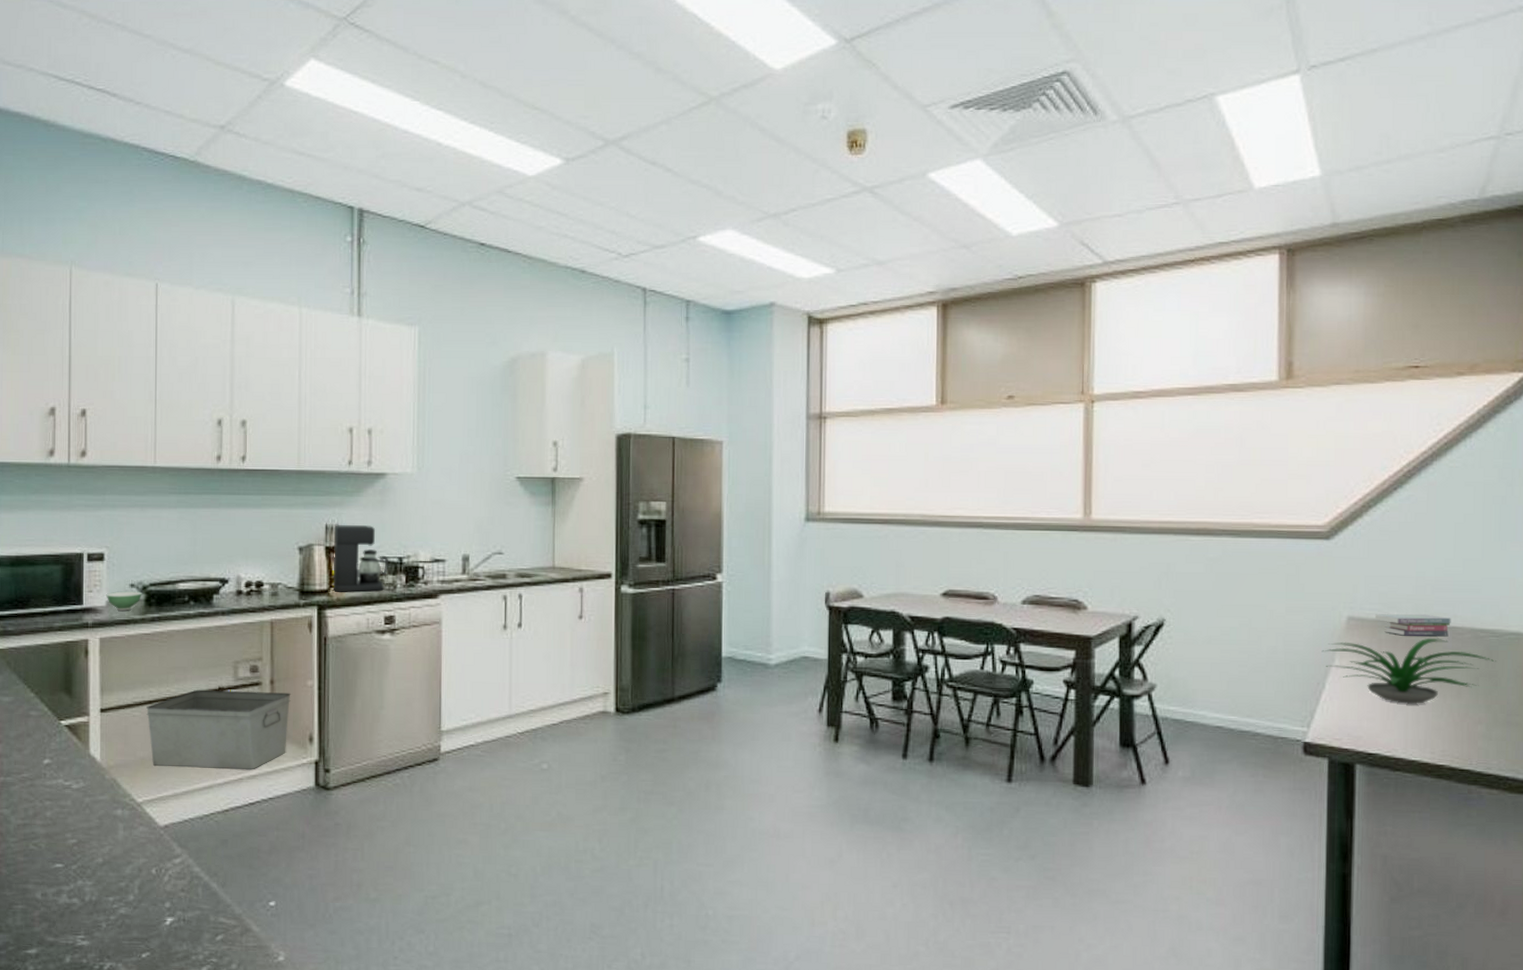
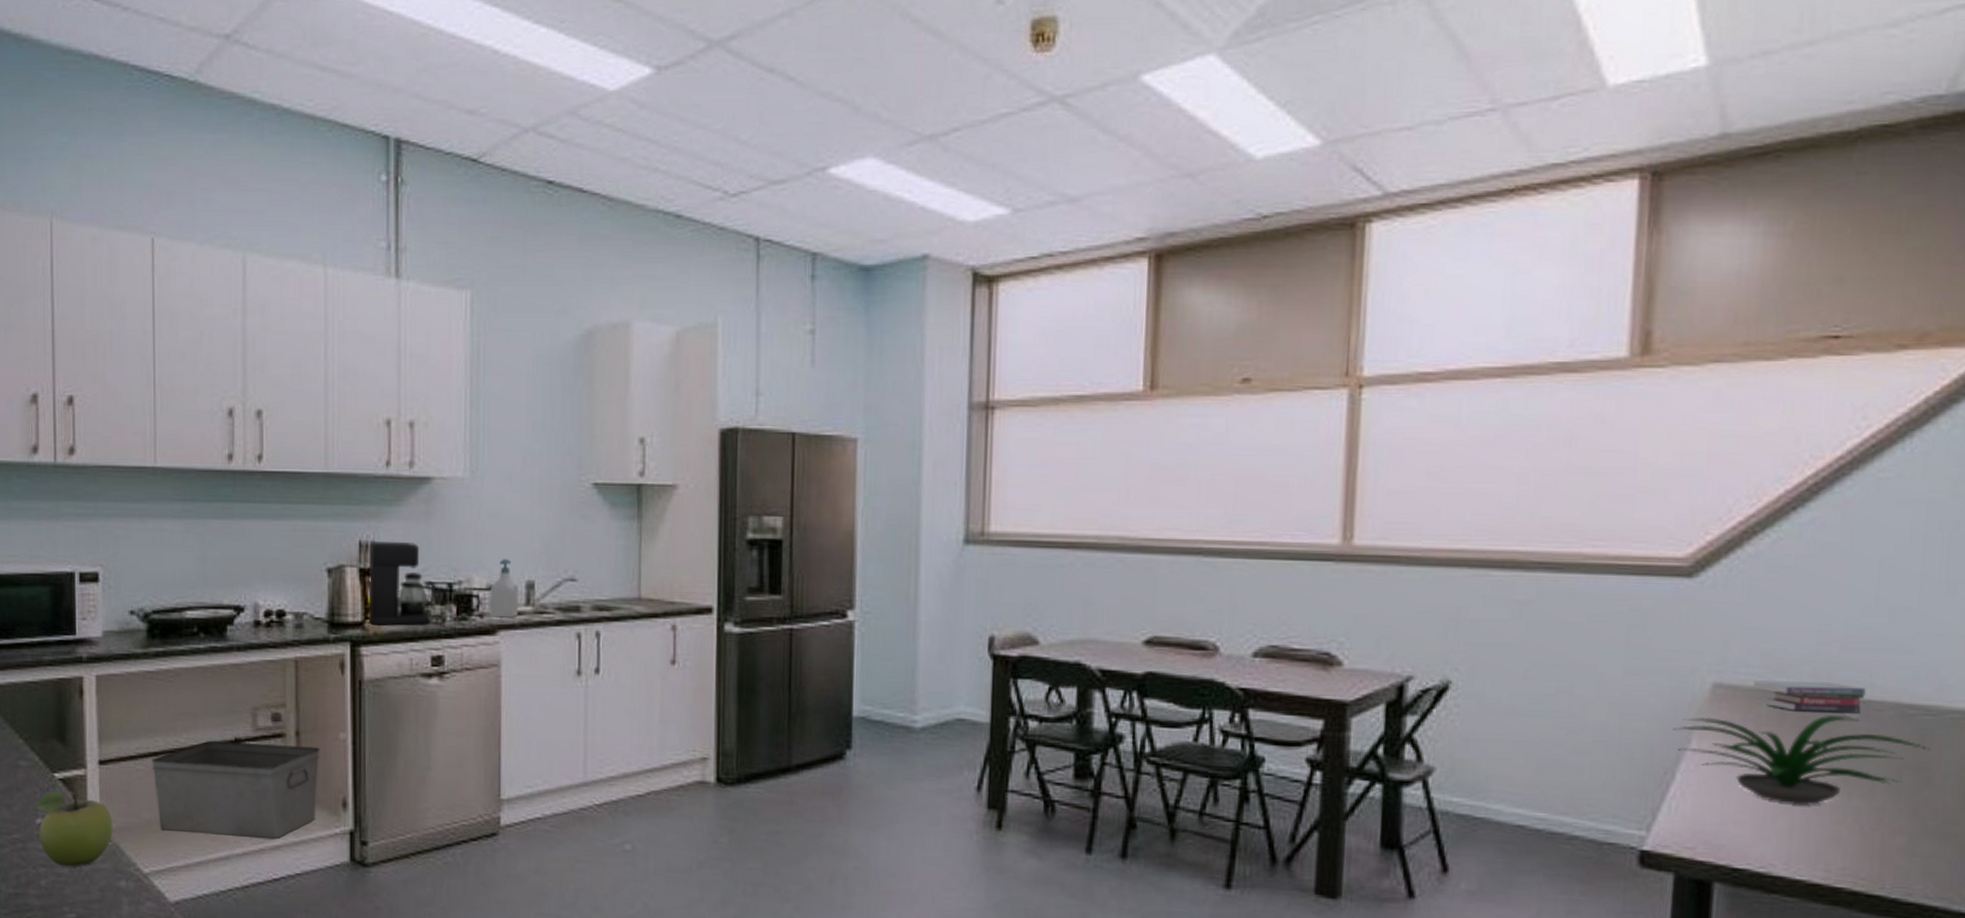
fruit: none [44,735,112,800] -> present [36,790,113,867]
bowl: present [106,591,142,611] -> none [102,619,144,643]
soap bottle: none [433,538,456,584] -> present [490,559,518,618]

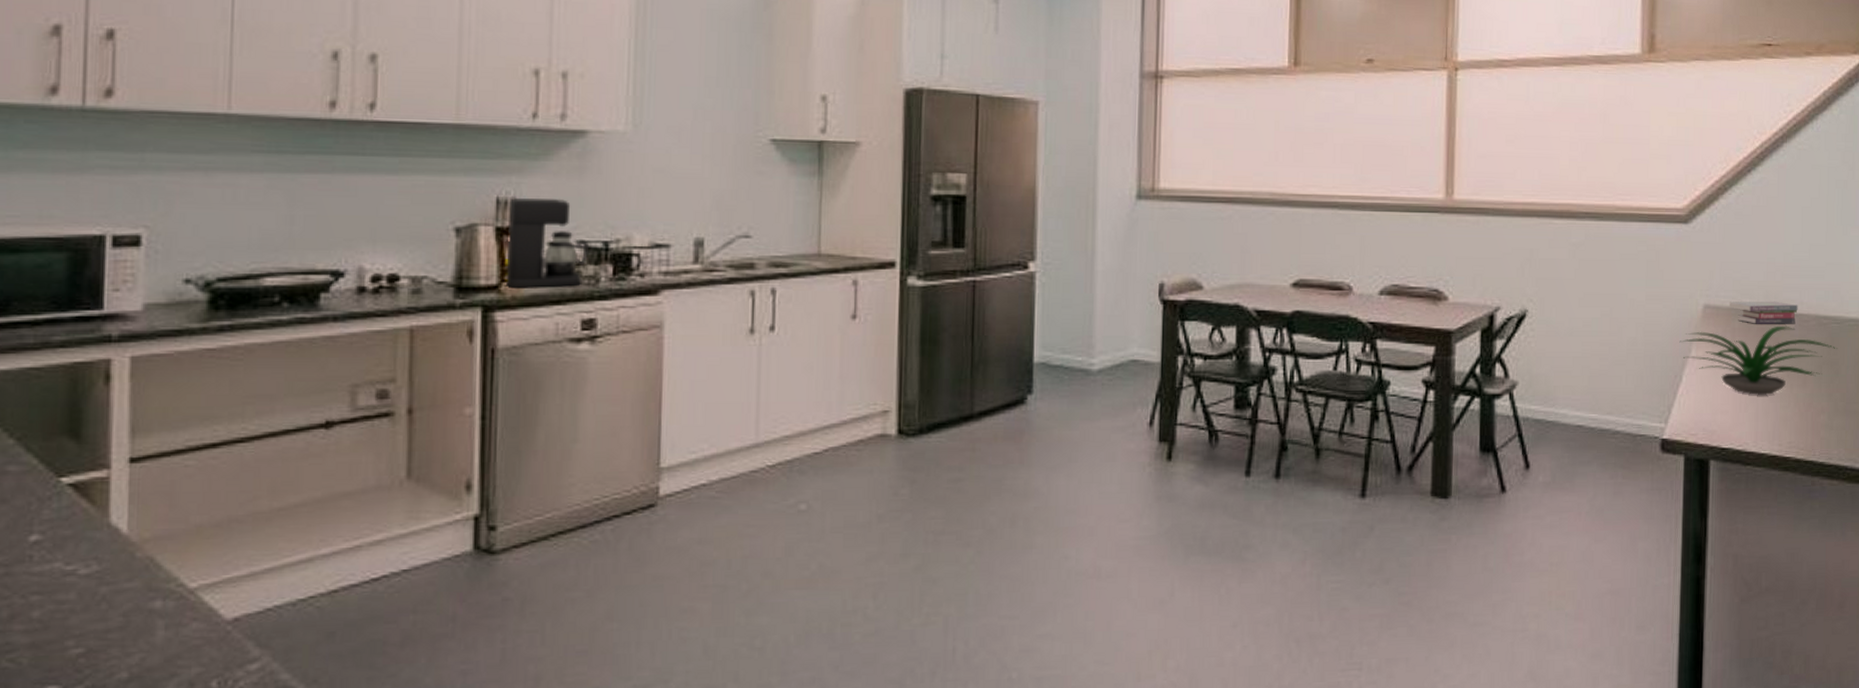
fruit: present [36,790,113,867] -> none [30,498,147,591]
storage bin: present [152,740,320,839] -> none [207,425,439,535]
soap bottle: present [490,559,518,618] -> none [652,216,685,277]

